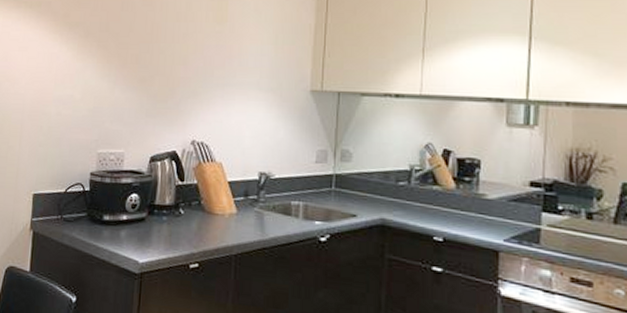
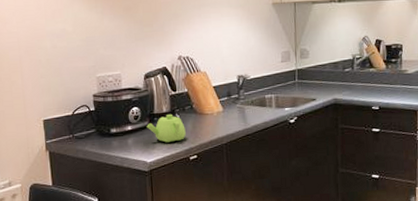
teapot: none [144,207,189,242] -> present [146,113,186,143]

